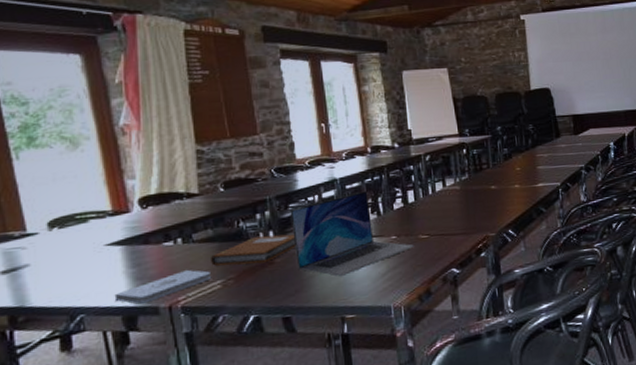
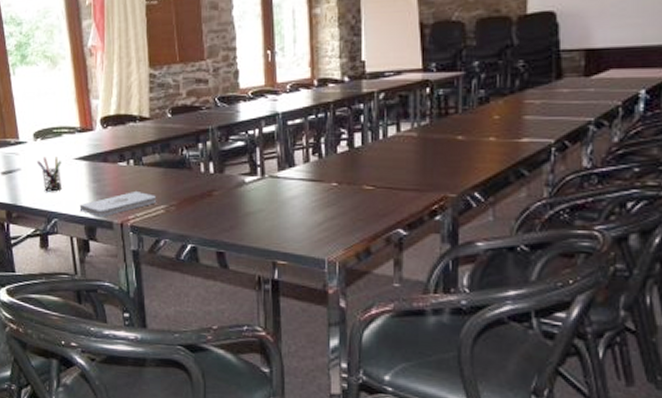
pen holder: none [52,245,89,286] -> present [36,157,61,192]
notebook: present [210,234,297,266] -> none [156,167,234,194]
laptop: present [290,191,414,276] -> none [230,129,356,218]

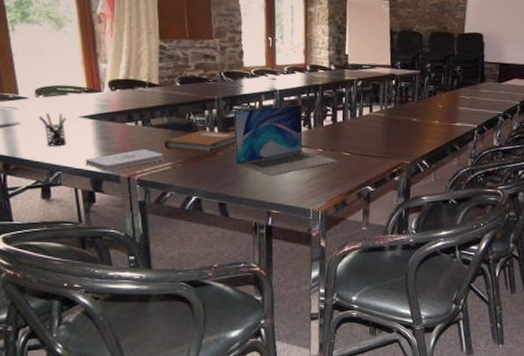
notebook: none [156,167,234,194] -> present [163,130,237,154]
laptop: none [230,129,356,218] -> present [233,104,337,176]

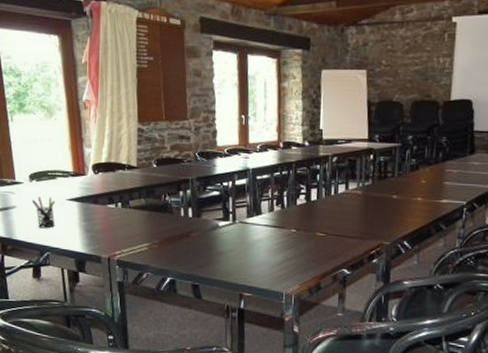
notepad: present [85,149,164,171] -> none [71,230,141,252]
notebook: present [163,130,237,154] -> none [141,211,210,235]
laptop: present [233,104,337,176] -> none [207,183,311,258]

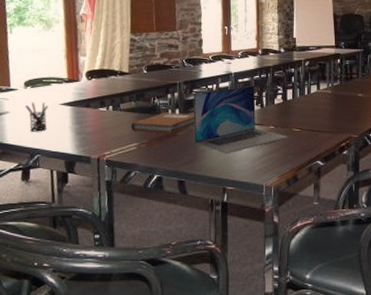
notebook: none [141,211,210,235] -> present [130,113,195,134]
laptop: none [207,183,311,258] -> present [193,85,288,153]

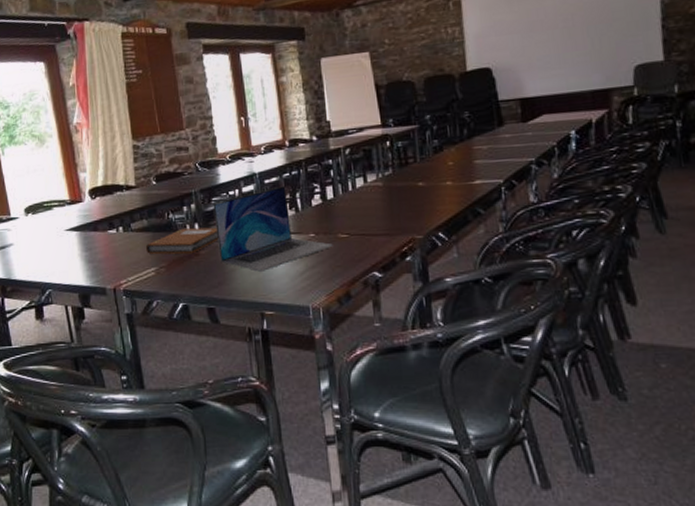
pen holder: present [25,102,48,132] -> none [28,230,54,264]

